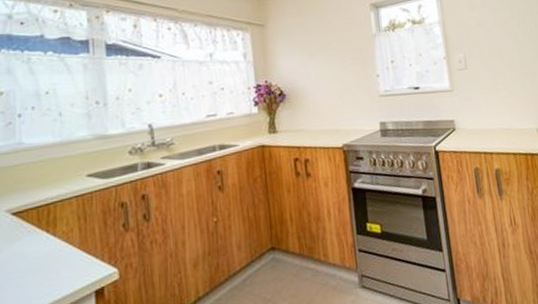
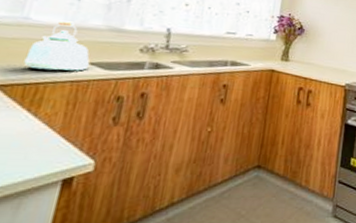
kettle: none [30,138,88,191] -> present [23,20,90,71]

